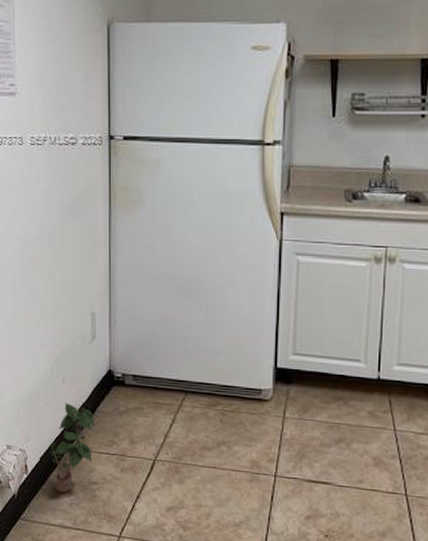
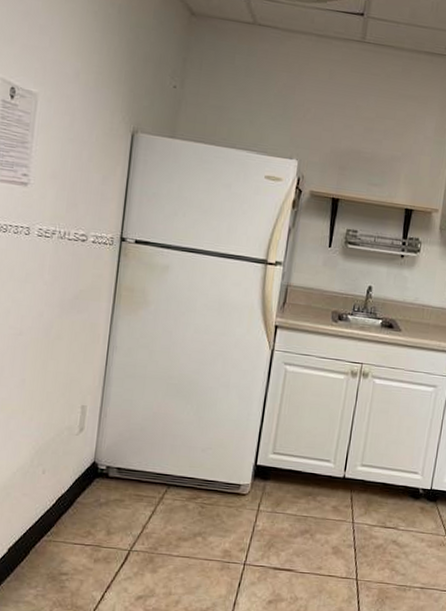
potted plant: present [50,402,95,492] -> none [20,492,73,584]

